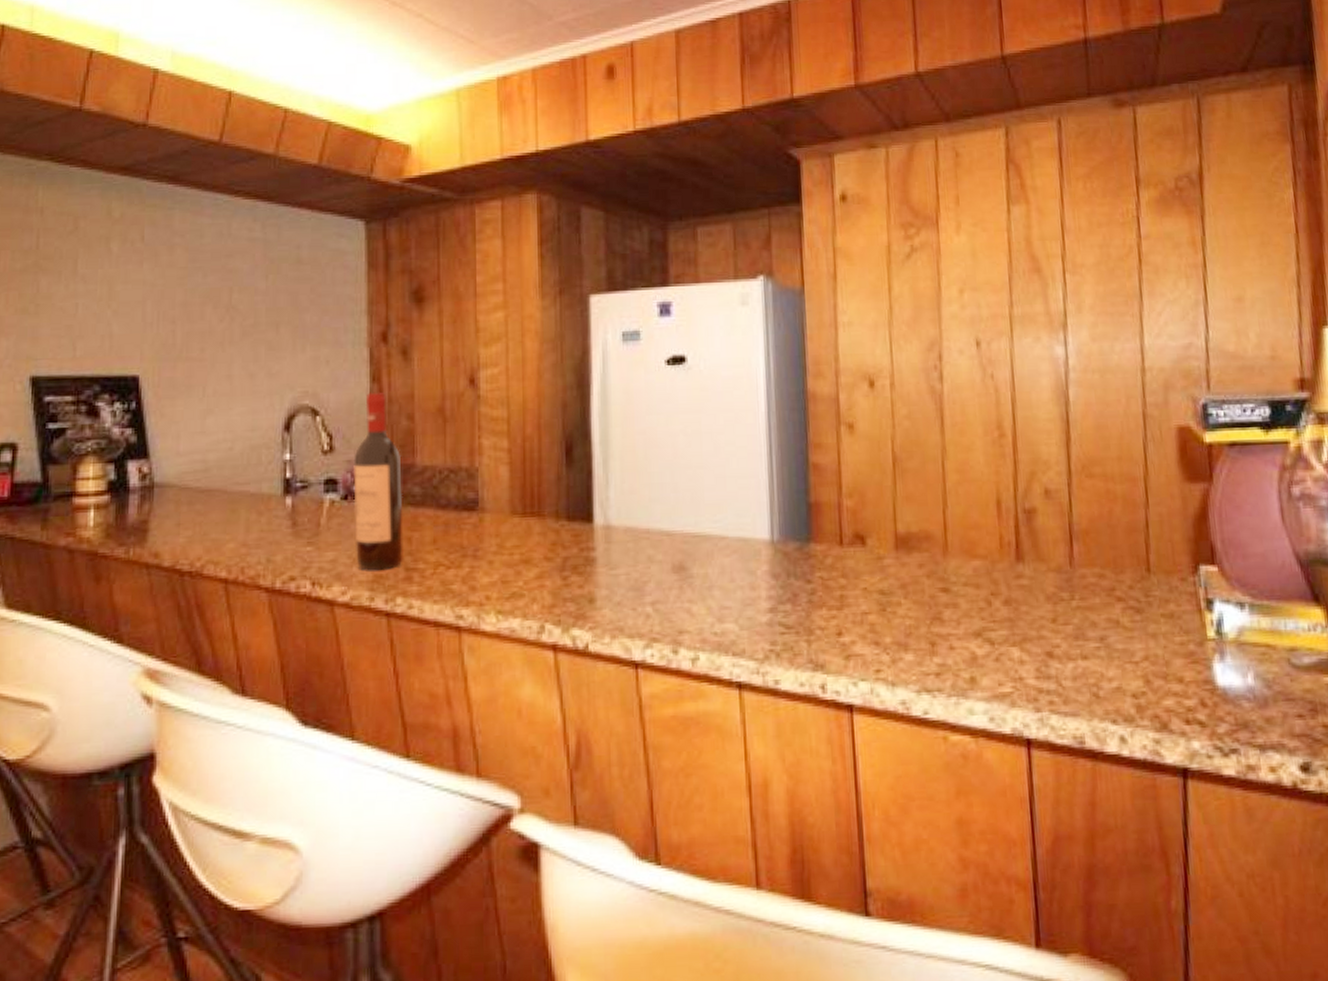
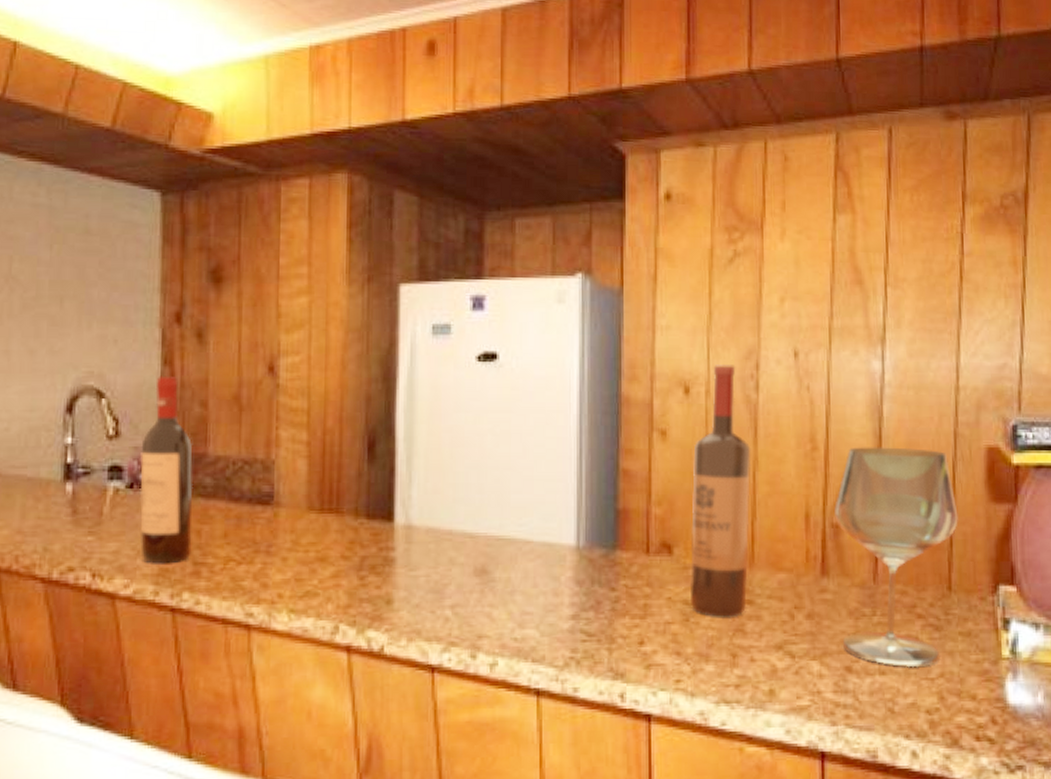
wine bottle: none [881,357,943,605] -> present [689,365,751,616]
wine glass: none [1025,430,1153,652] -> present [834,447,958,668]

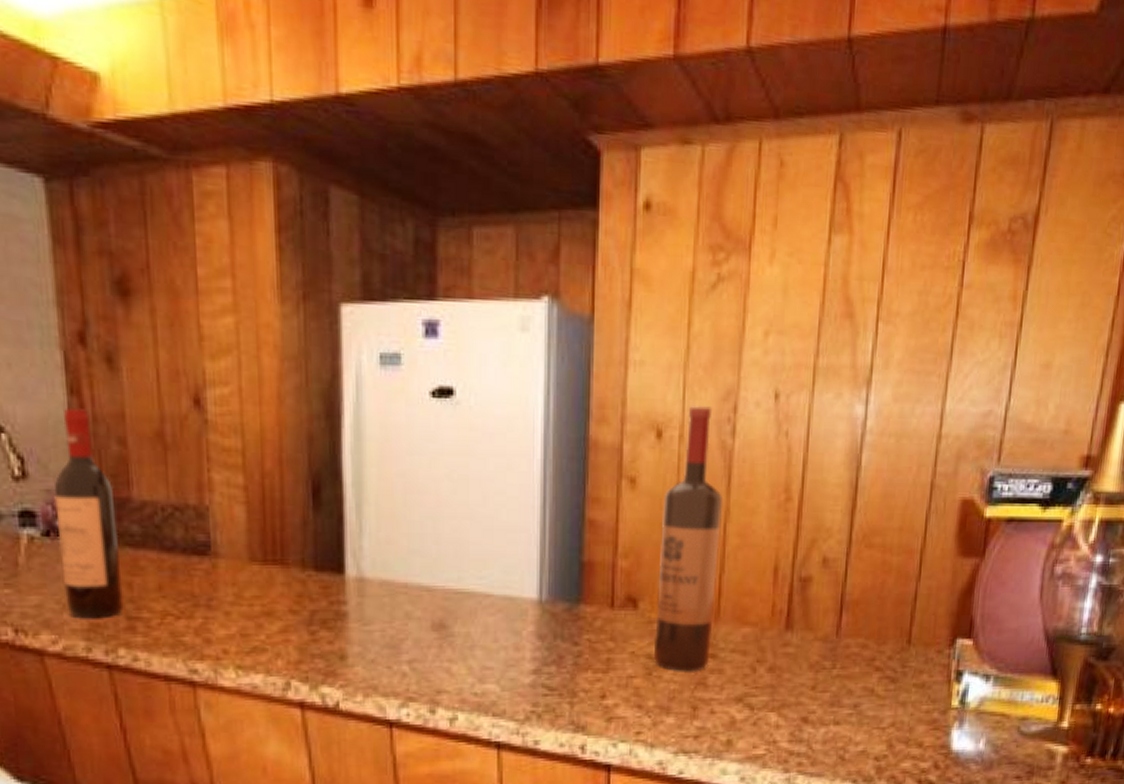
wine glass: present [834,447,958,668] -> none [800,498,926,718]

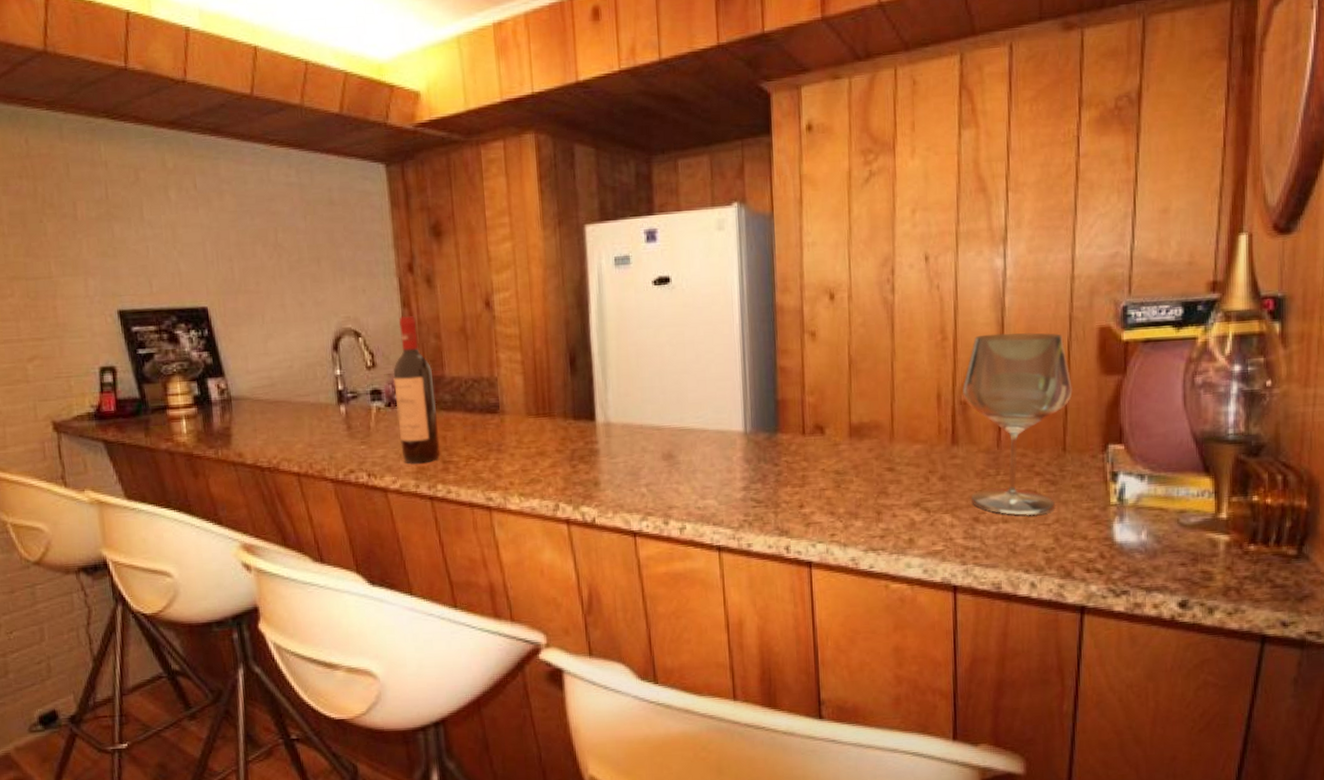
wine bottle: present [653,406,724,669] -> none [839,272,890,482]
wine glass: none [800,498,926,718] -> present [962,332,1073,516]

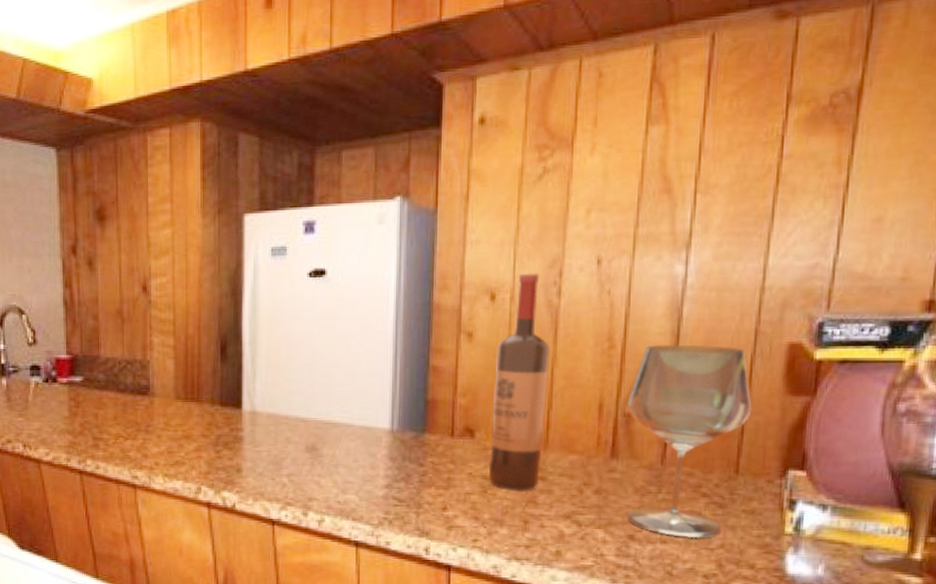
wine bottle: present [393,315,441,463] -> none [52,296,92,438]
wine bottle: none [839,272,890,482] -> present [488,273,551,489]

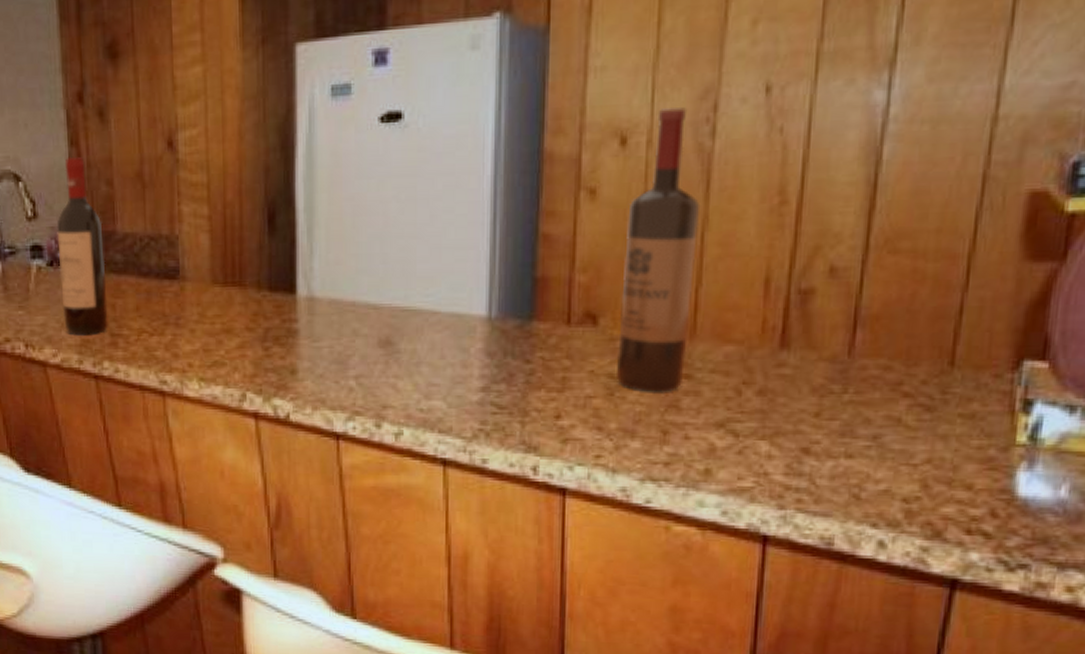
wine bottle: none [52,296,92,438] -> present [56,156,108,334]
wine glass: present [627,344,752,539] -> none [800,196,976,452]

